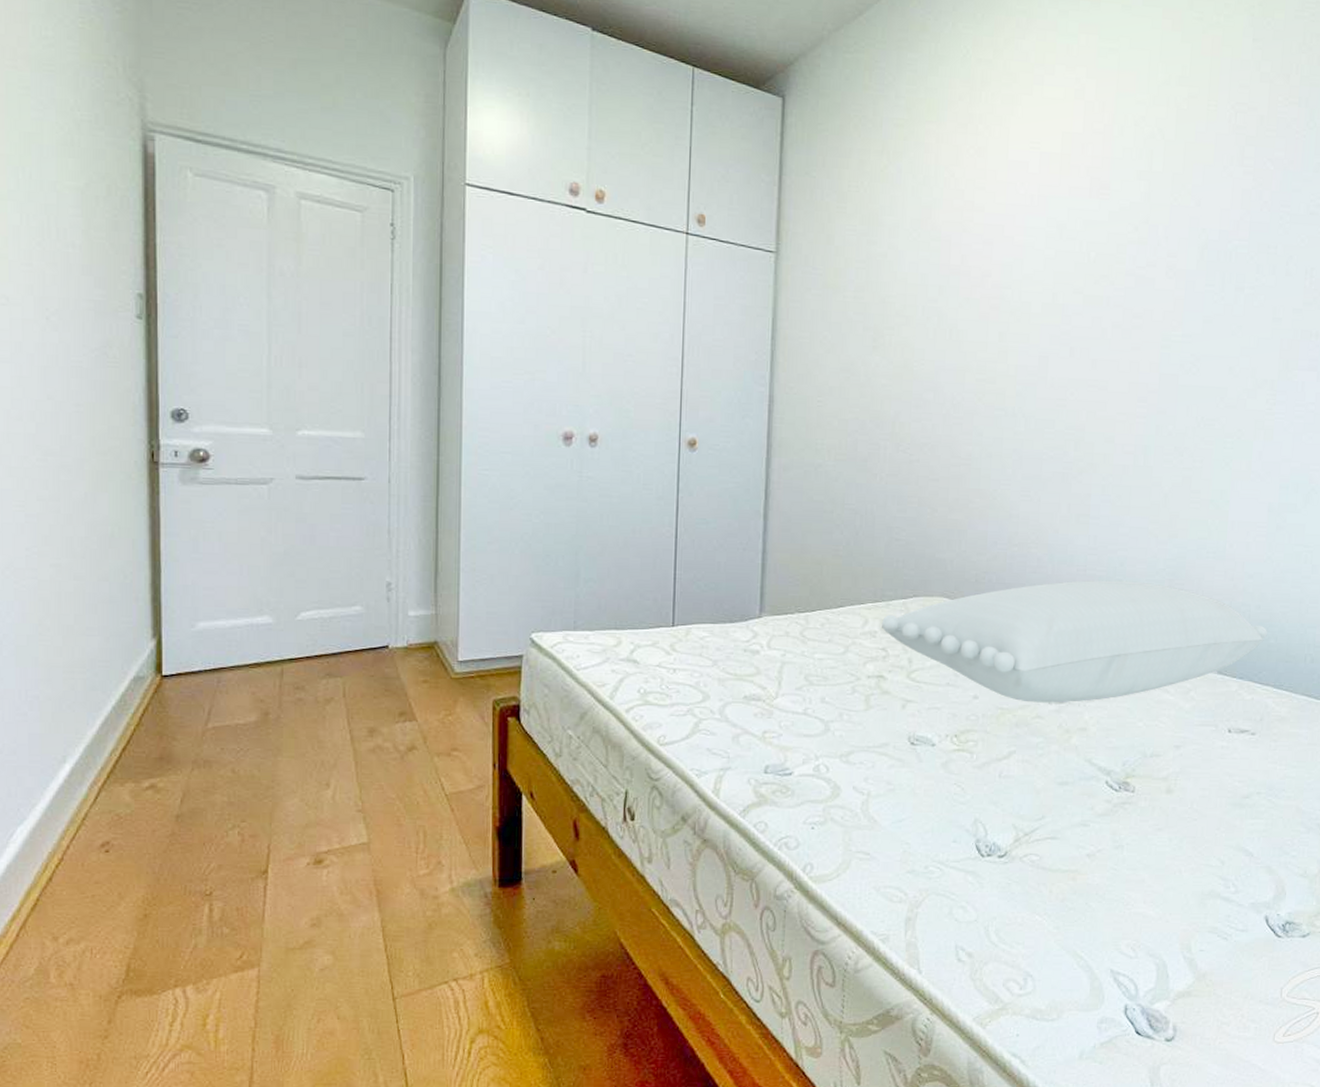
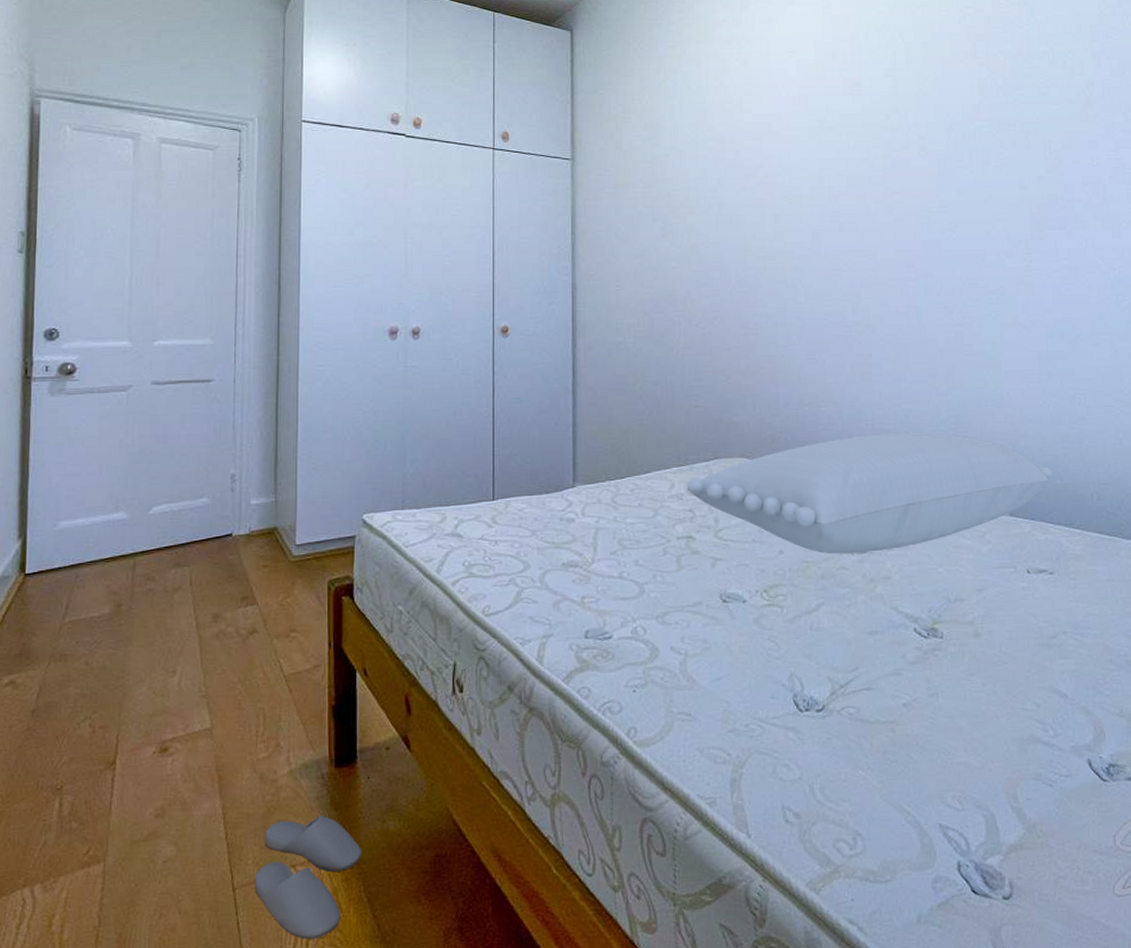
slippers: none [416,932,527,1048] -> present [255,815,362,939]

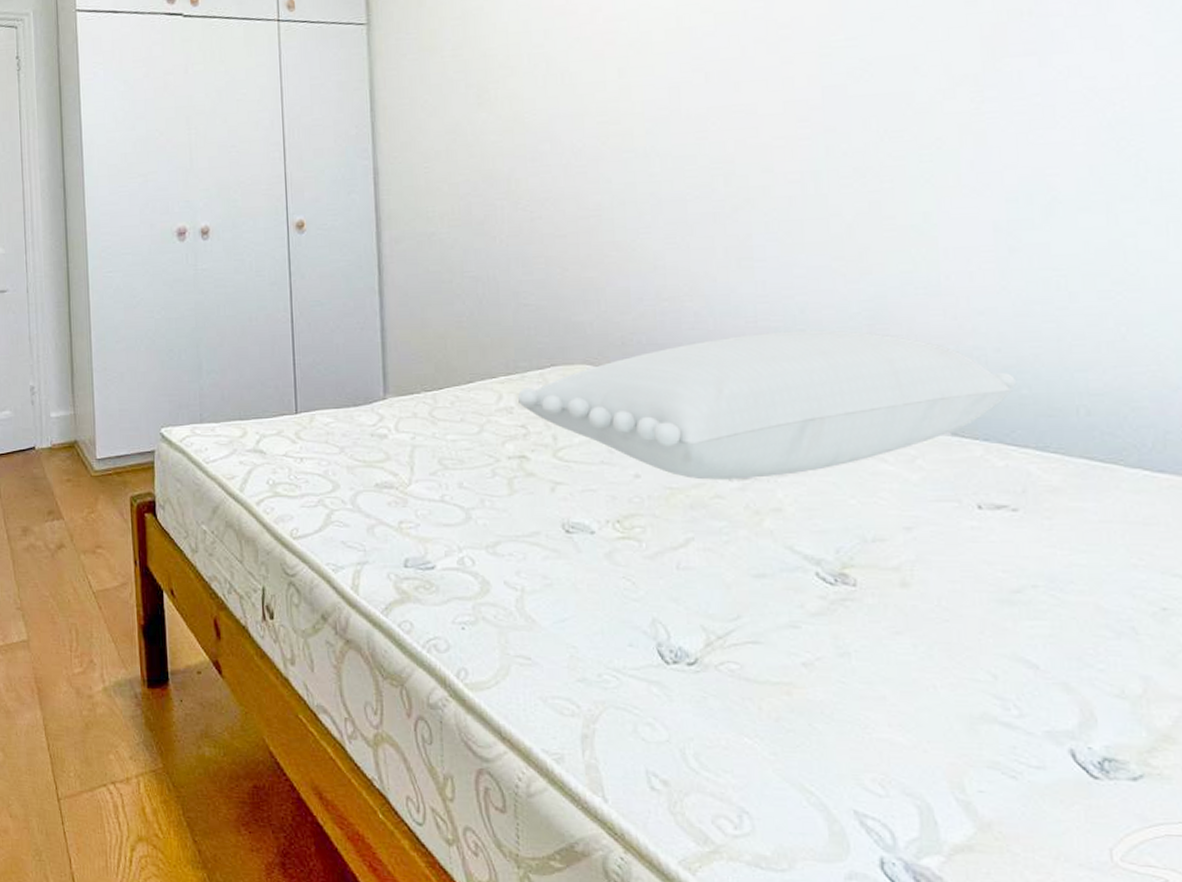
slippers: present [255,815,362,939] -> none [77,734,180,857]

